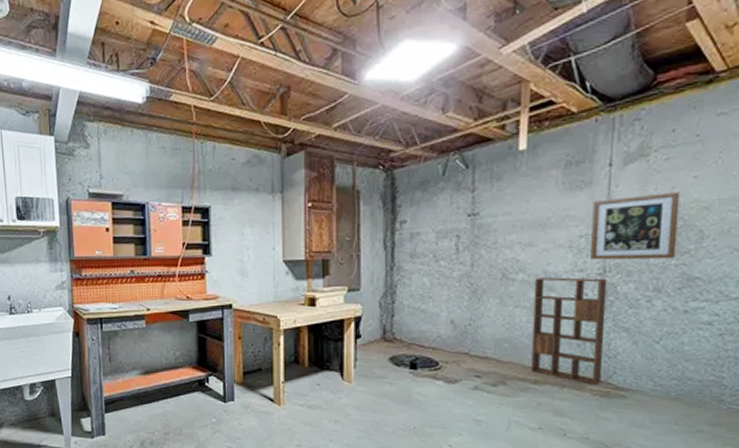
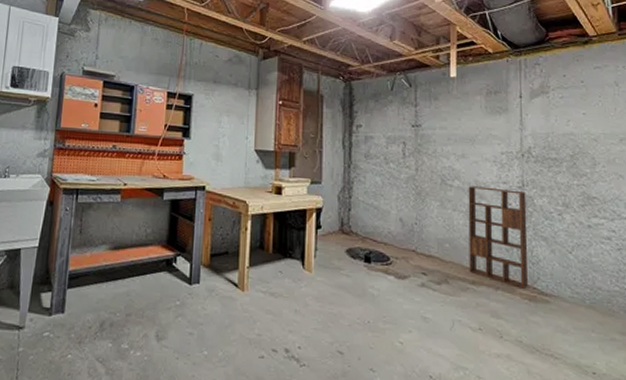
wall art: present [590,192,680,260] -> none [510,124,577,180]

